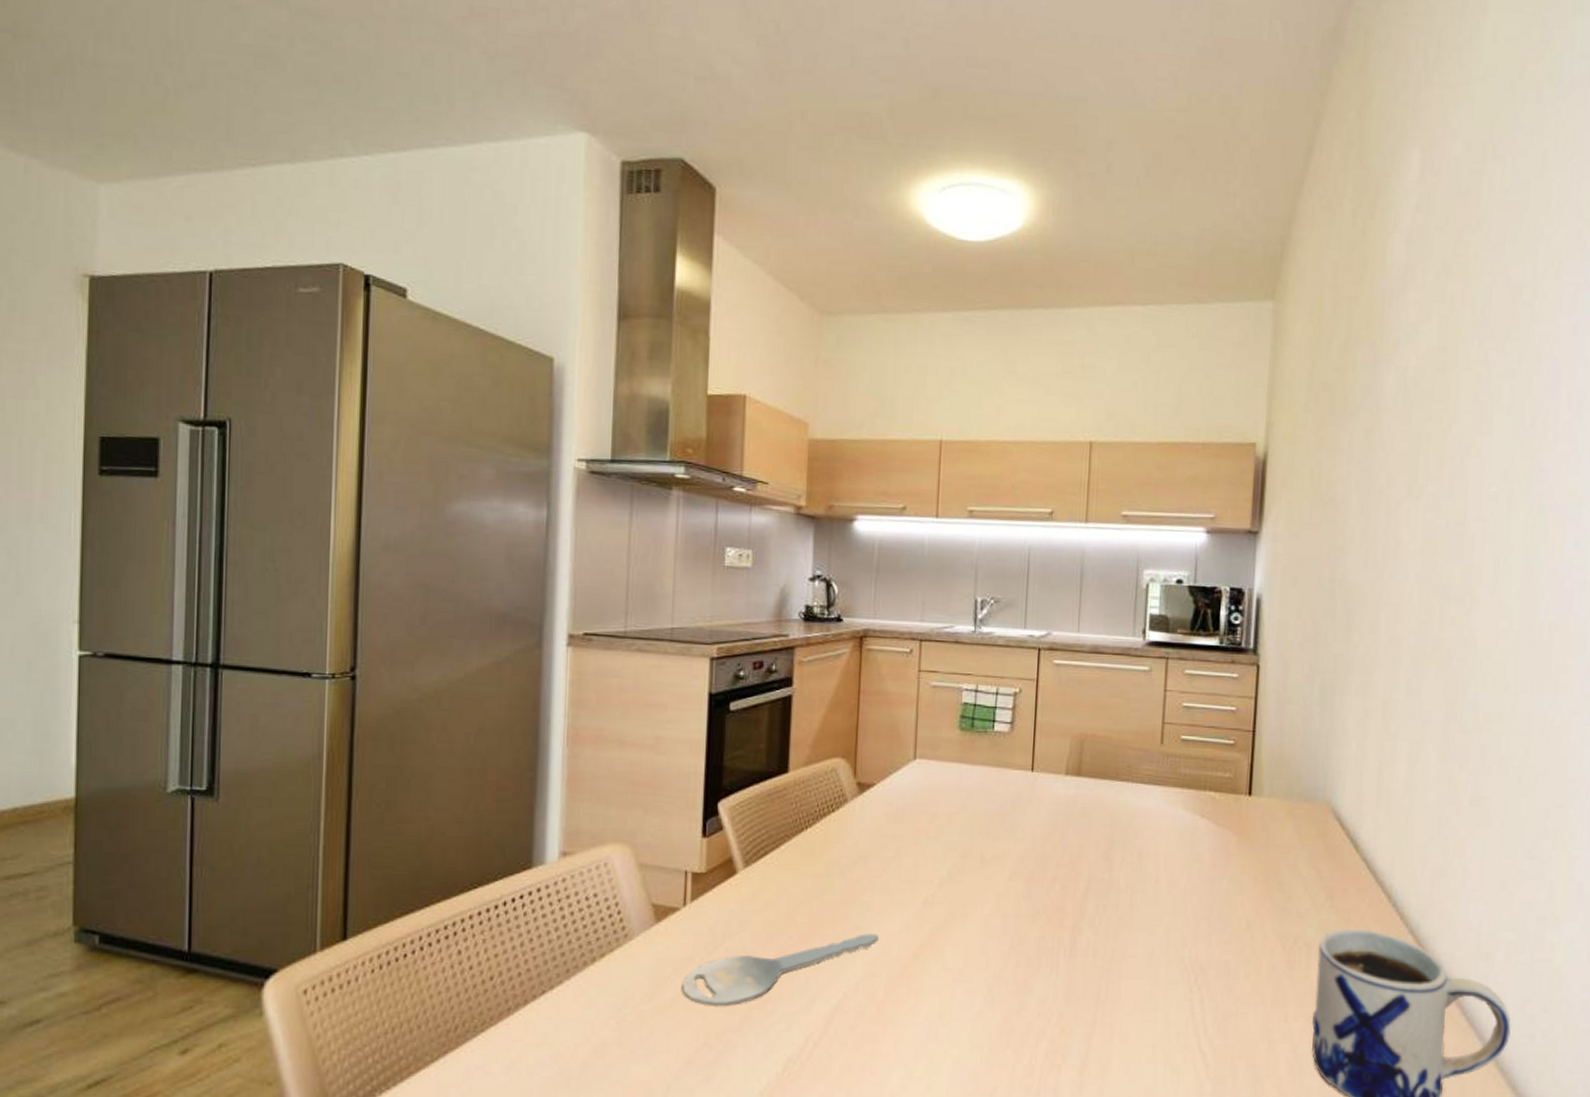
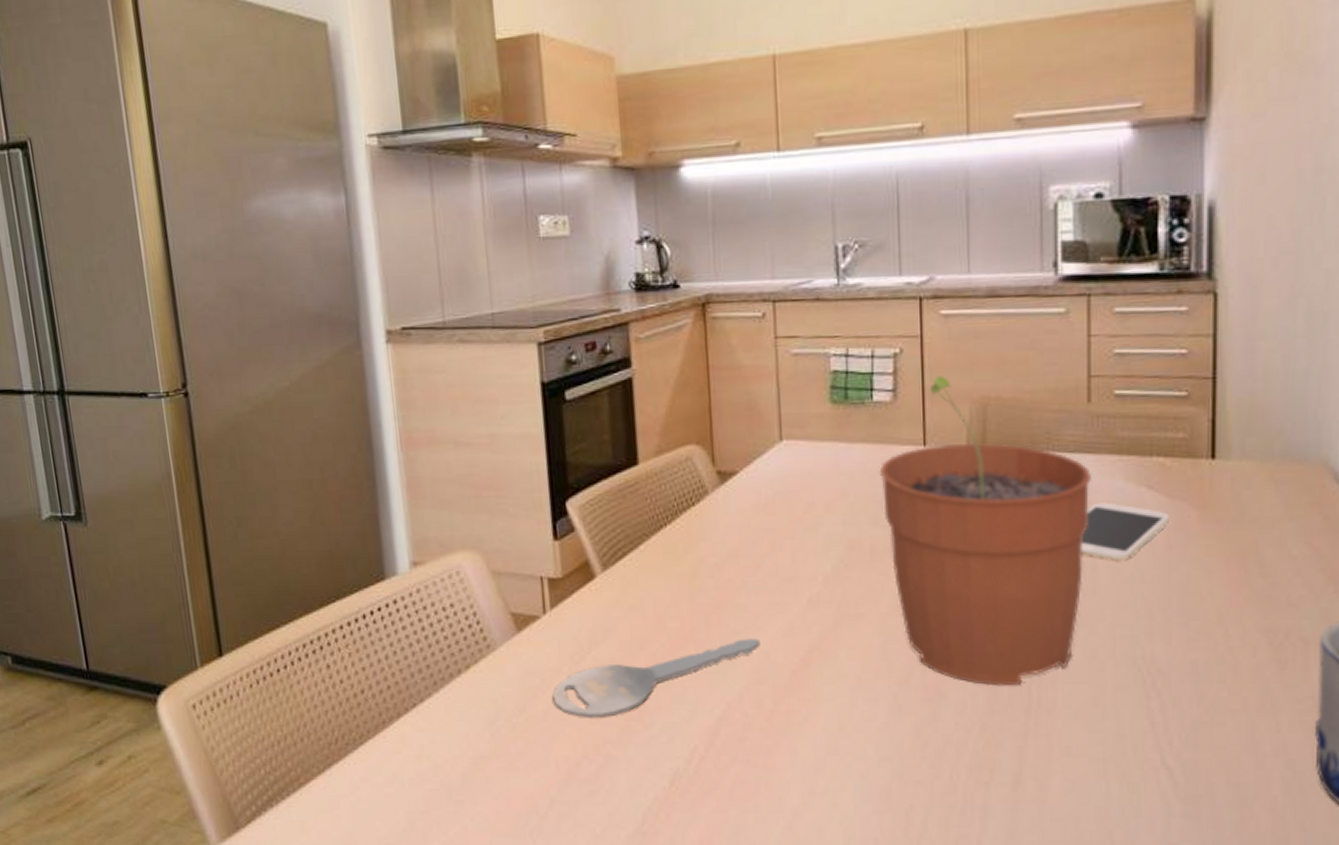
plant pot: none [993,713,1160,981] -> present [879,375,1091,686]
smartphone: none [1148,826,1216,875] -> present [1081,502,1169,560]

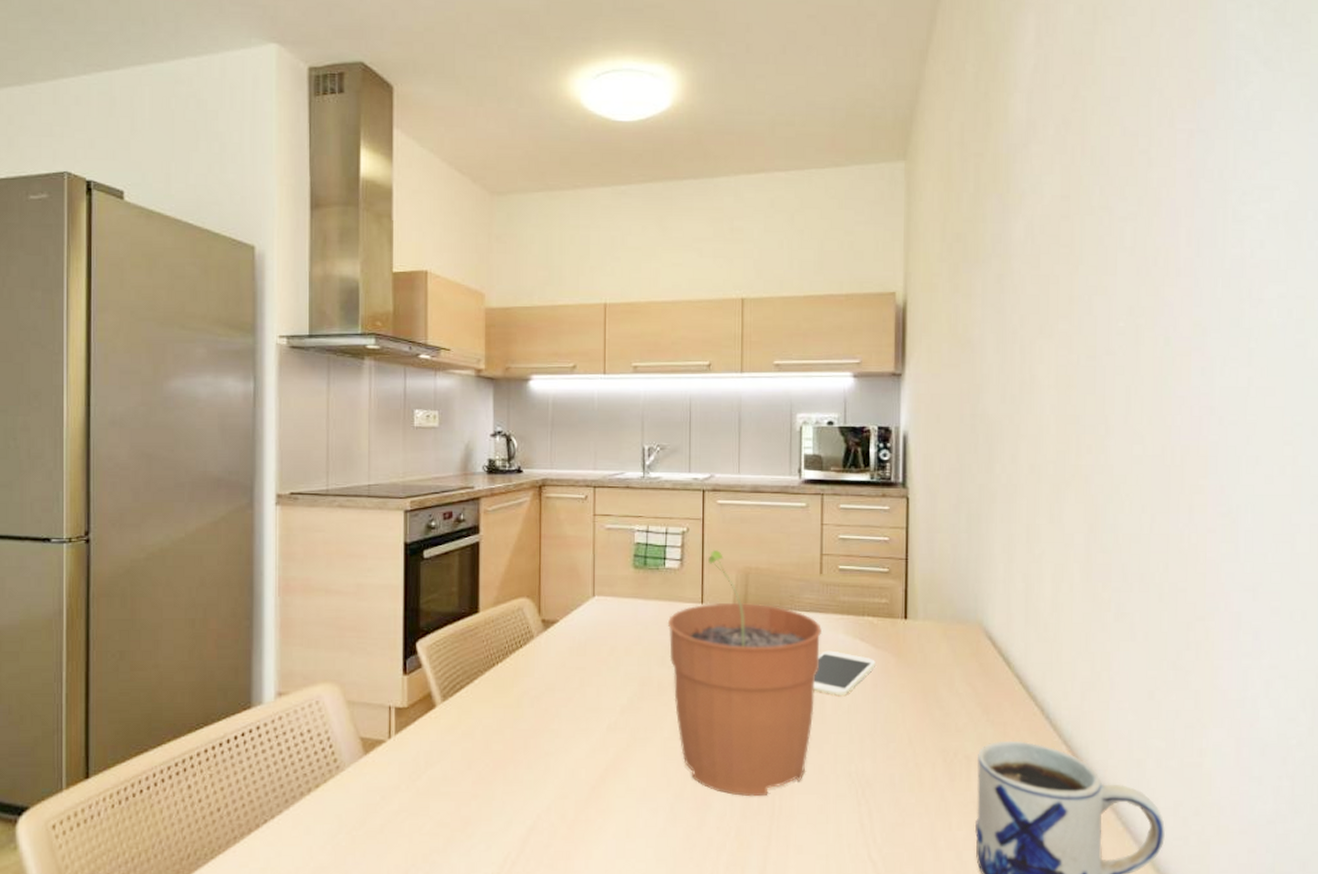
key: present [552,638,760,717] -> none [390,759,567,829]

